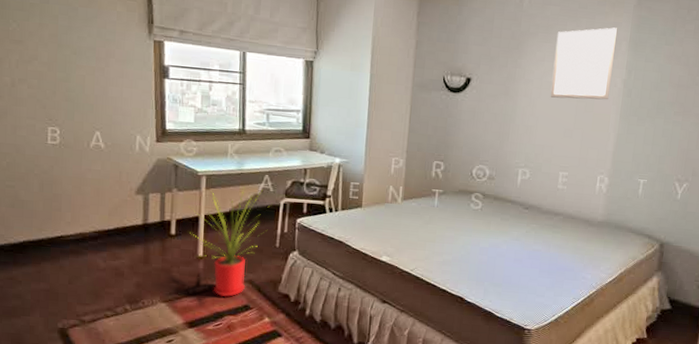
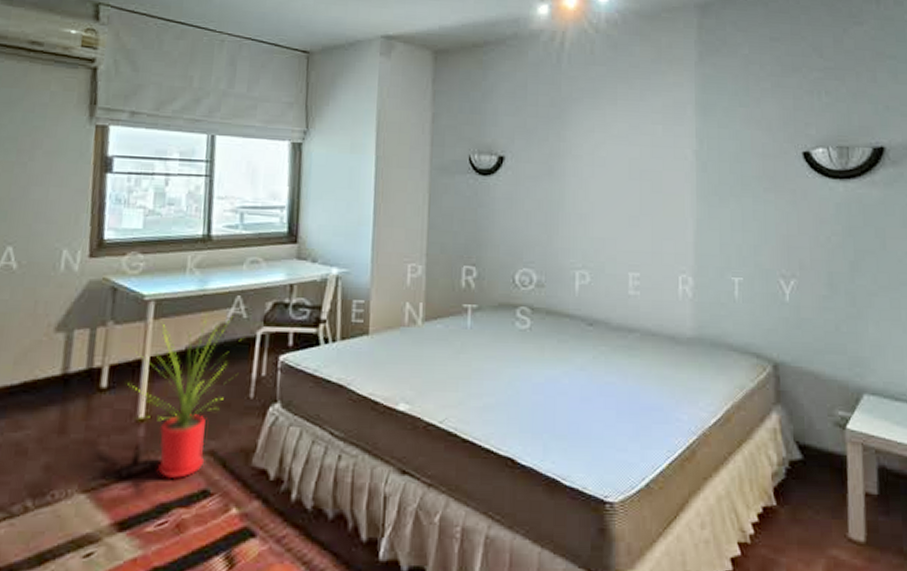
wall art: present [550,27,618,100] -> none [606,88,680,177]

